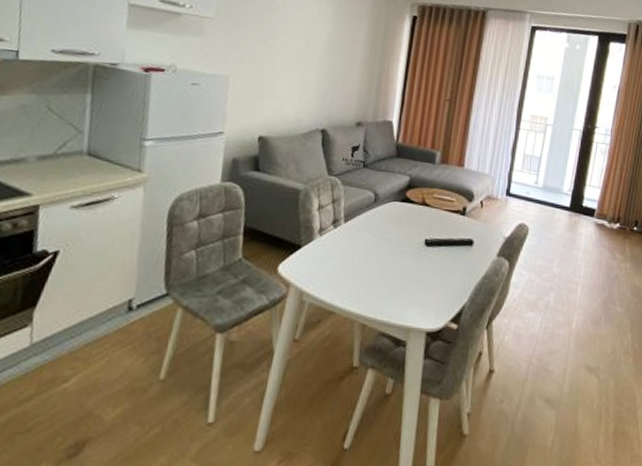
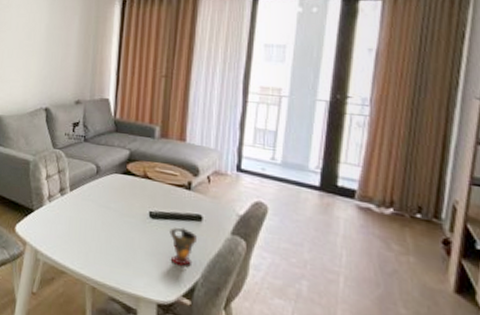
cup: none [443,253,467,291] -> present [169,227,197,266]

